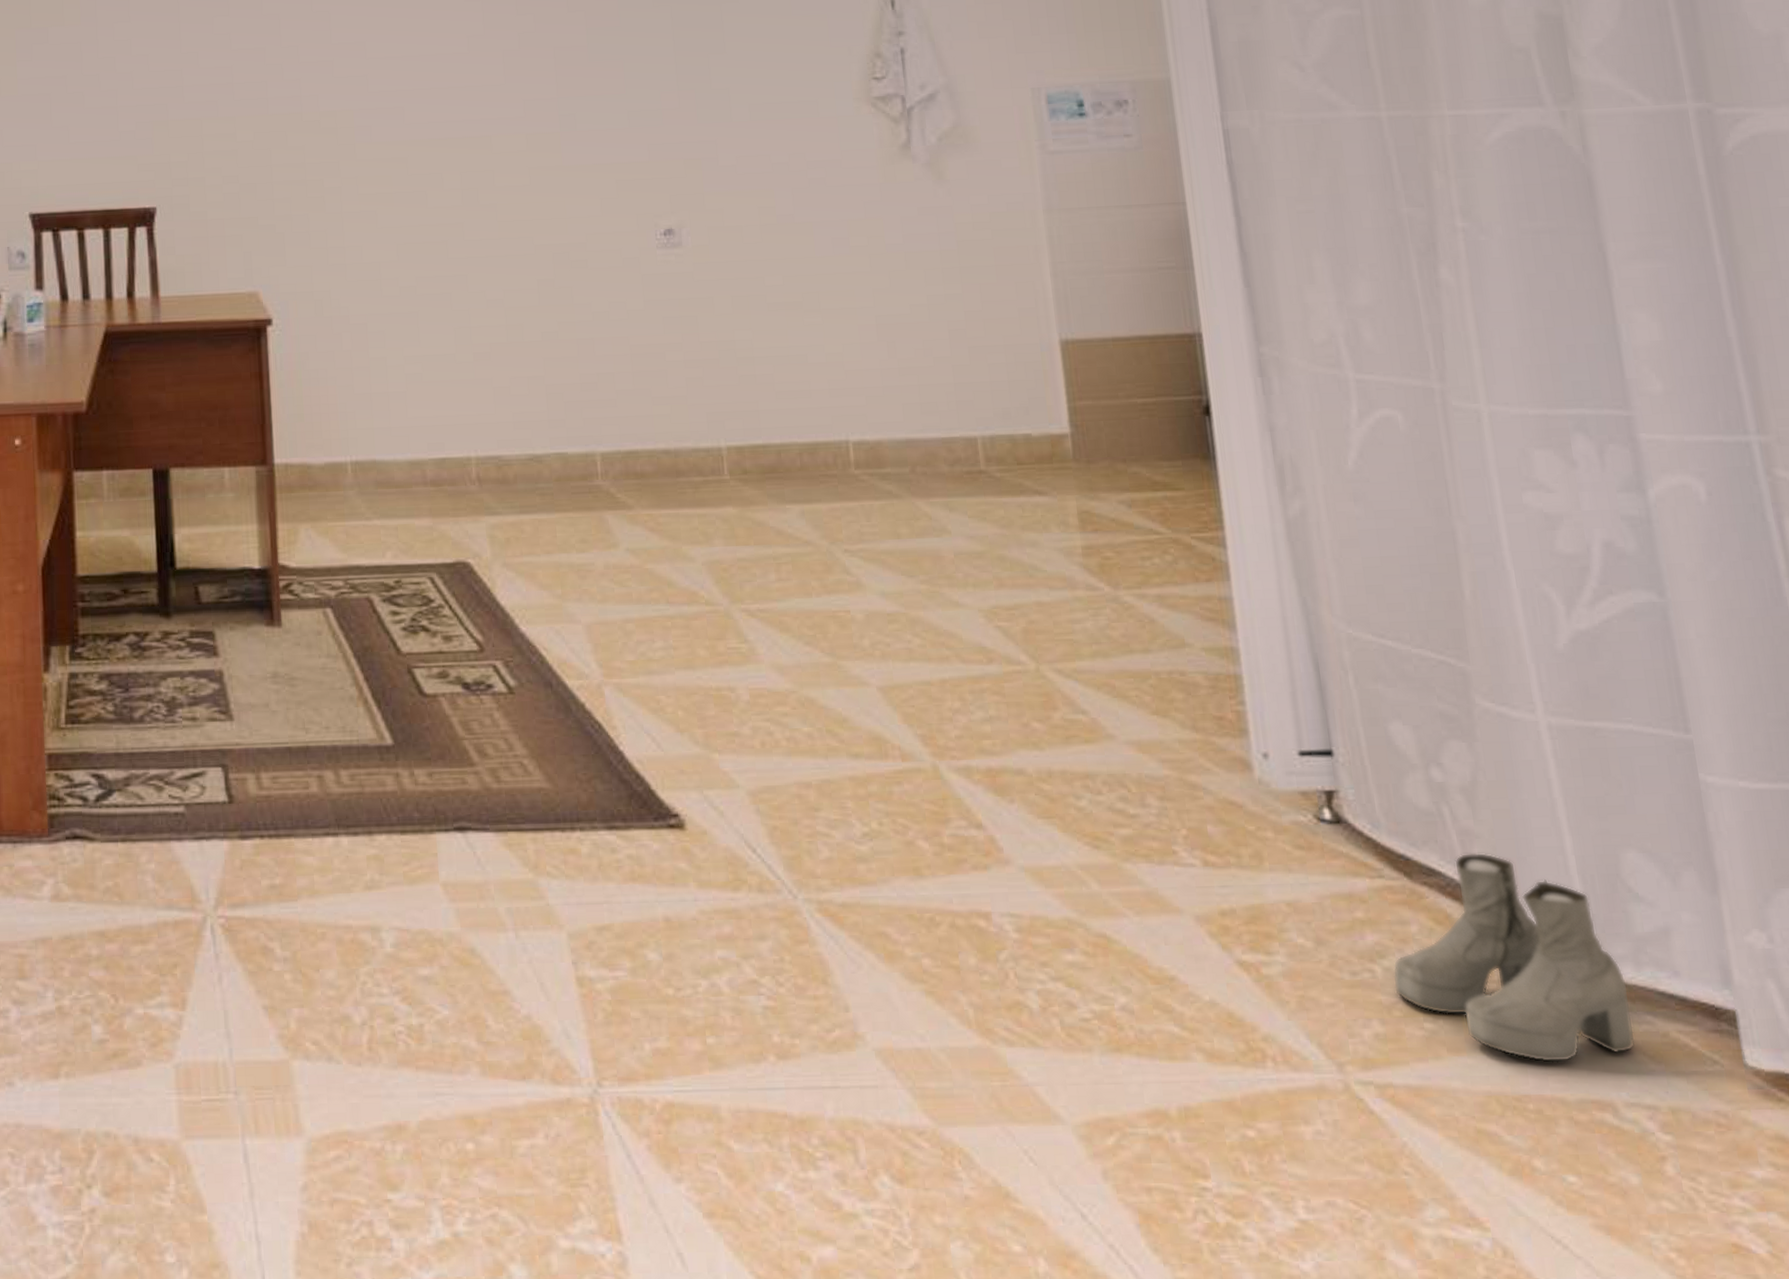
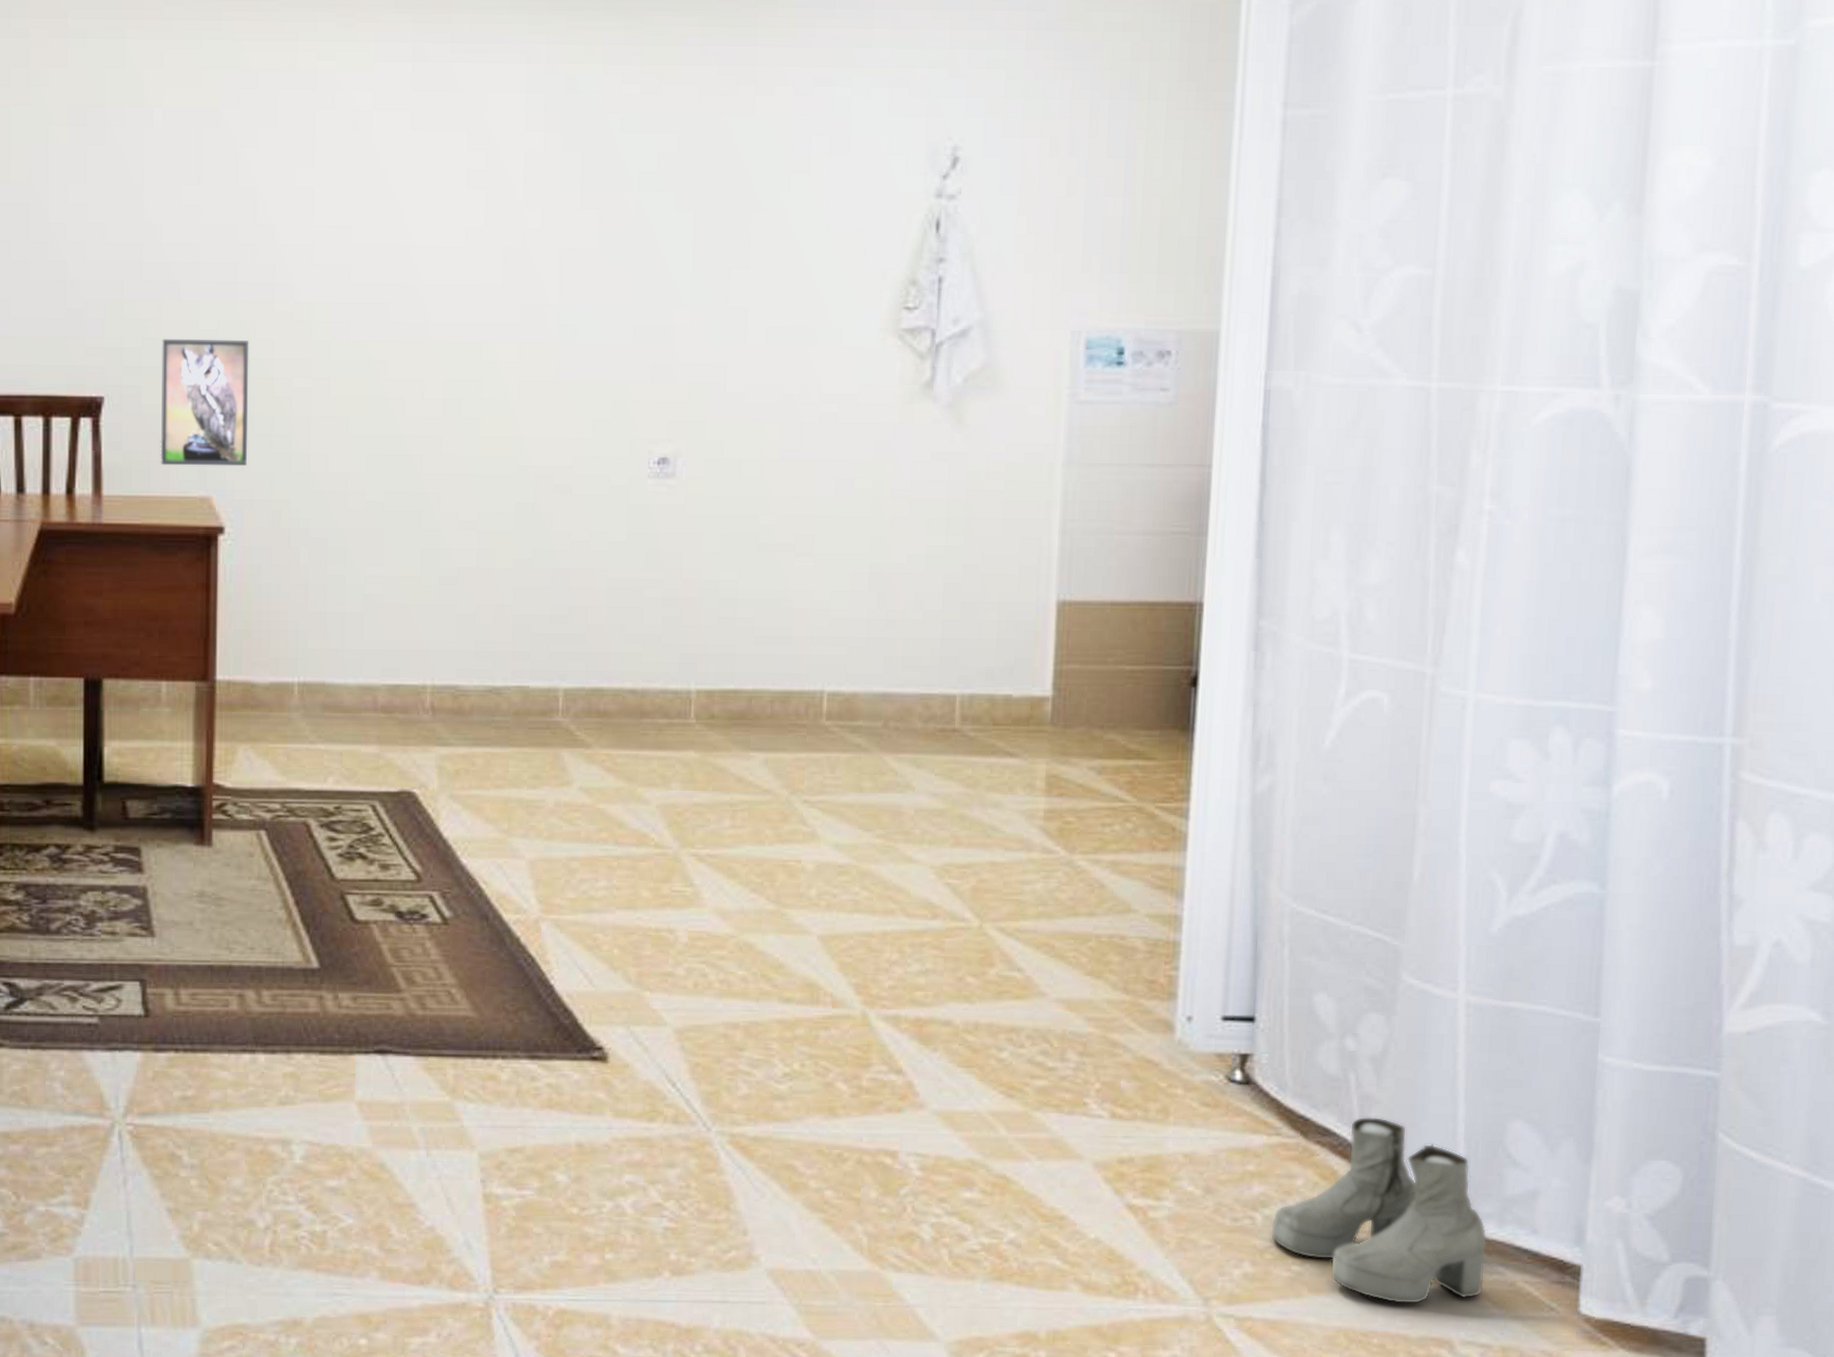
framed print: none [205,148,288,266] -> present [160,338,249,466]

